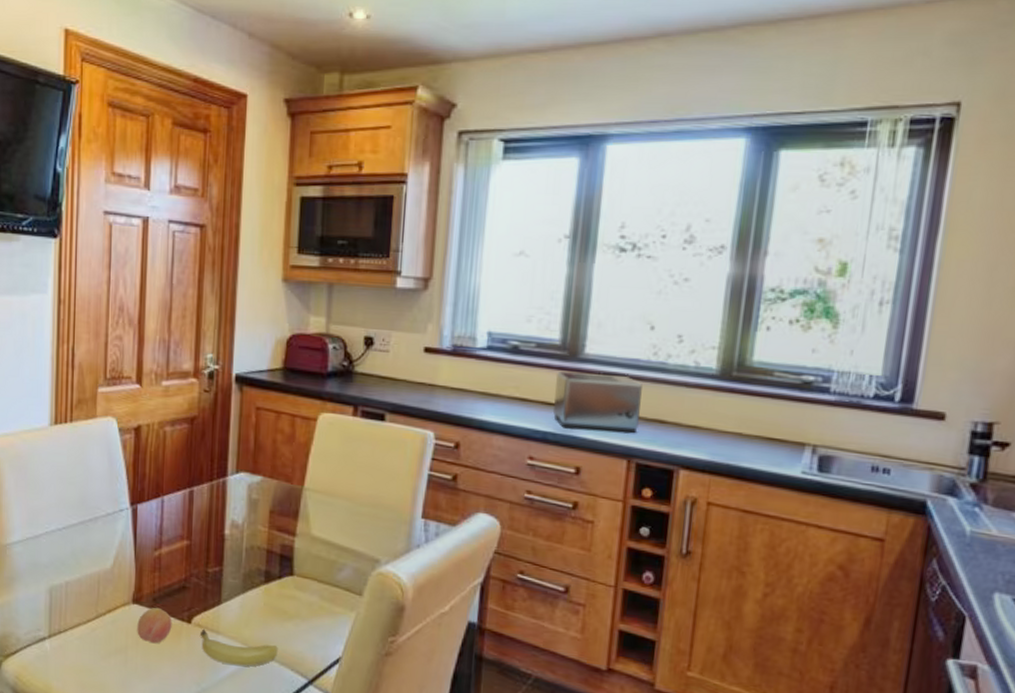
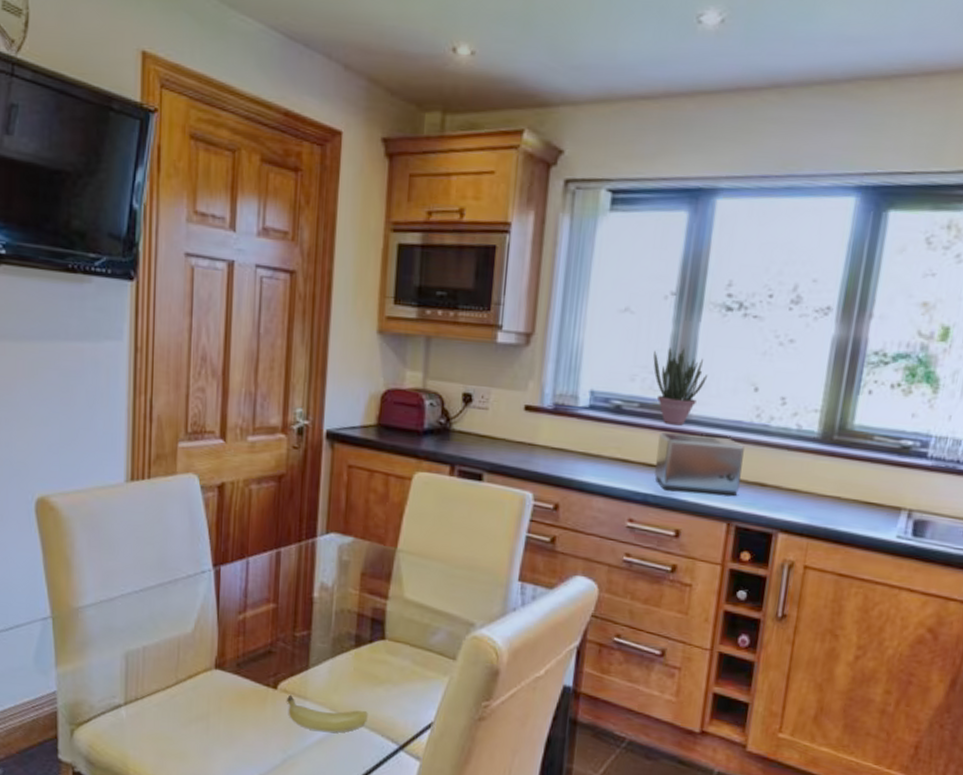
fruit: present [137,607,172,644] -> none [219,672,257,711]
potted plant: none [549,289,604,365] -> present [653,348,709,426]

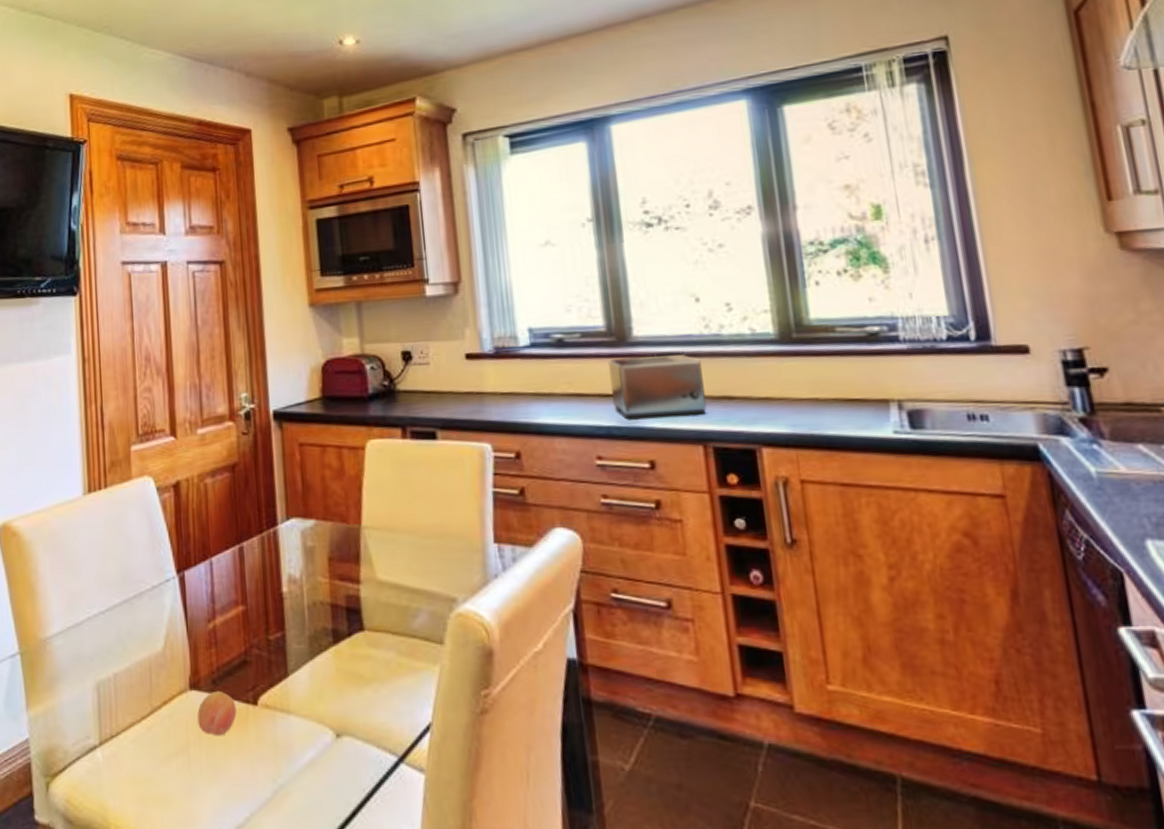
fruit: none [219,672,257,711] -> present [197,690,237,736]
fruit: present [287,694,368,733] -> none [269,709,359,751]
potted plant: present [653,348,709,426] -> none [584,270,645,351]

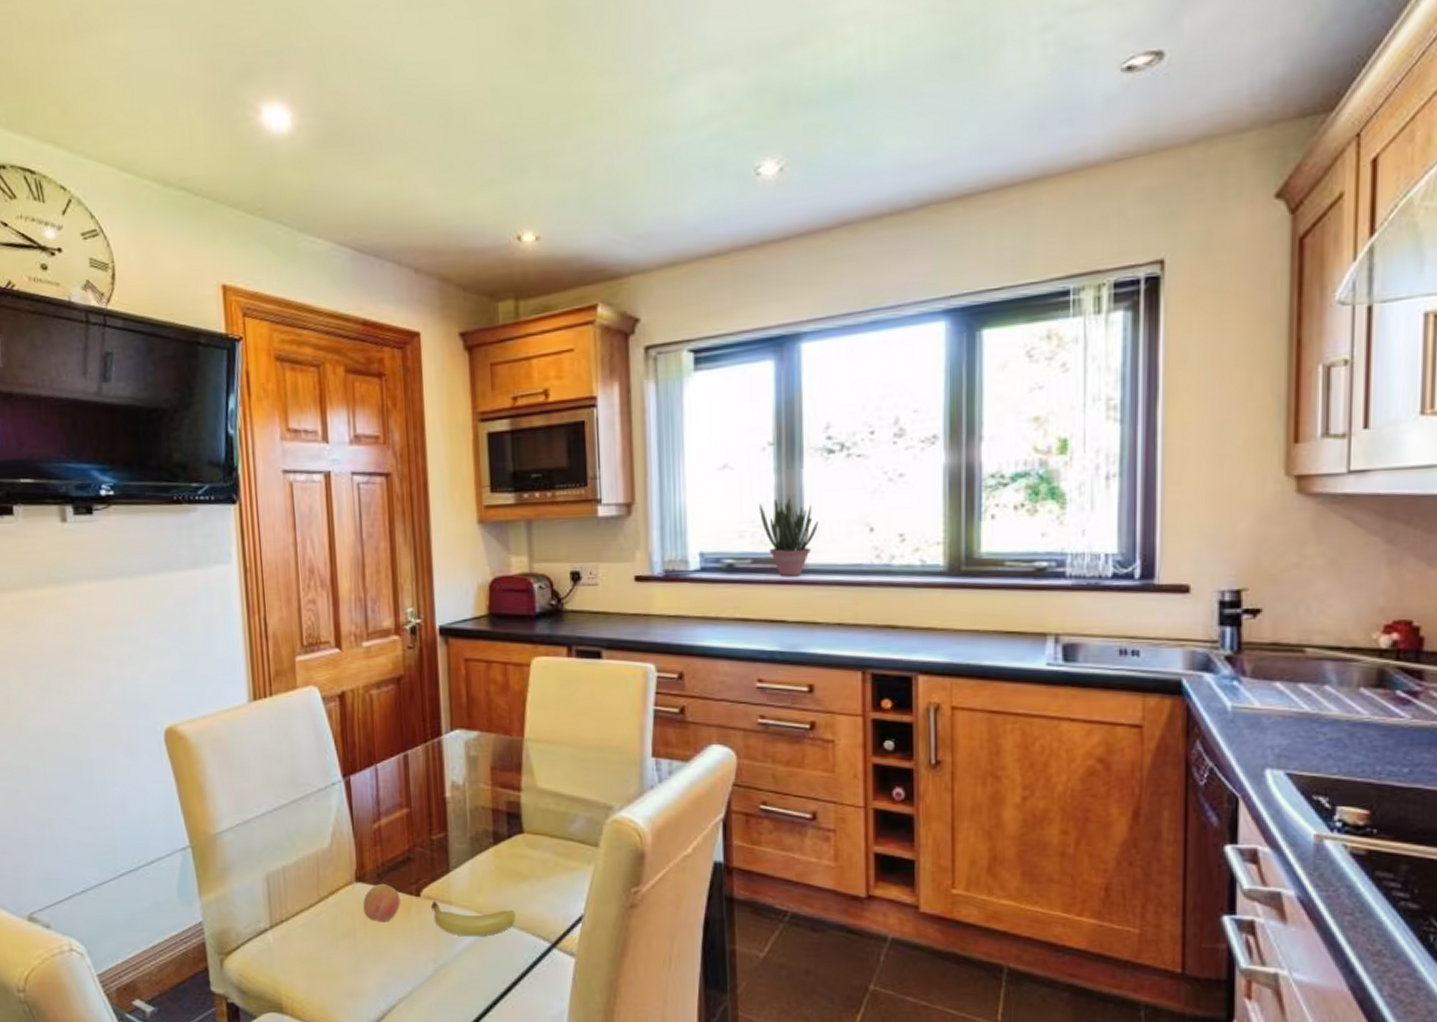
fruit: none [269,709,359,751] -> present [431,901,516,937]
potted plant: none [584,270,645,351] -> present [760,497,819,577]
toaster: present [608,355,707,420] -> none [777,584,869,645]

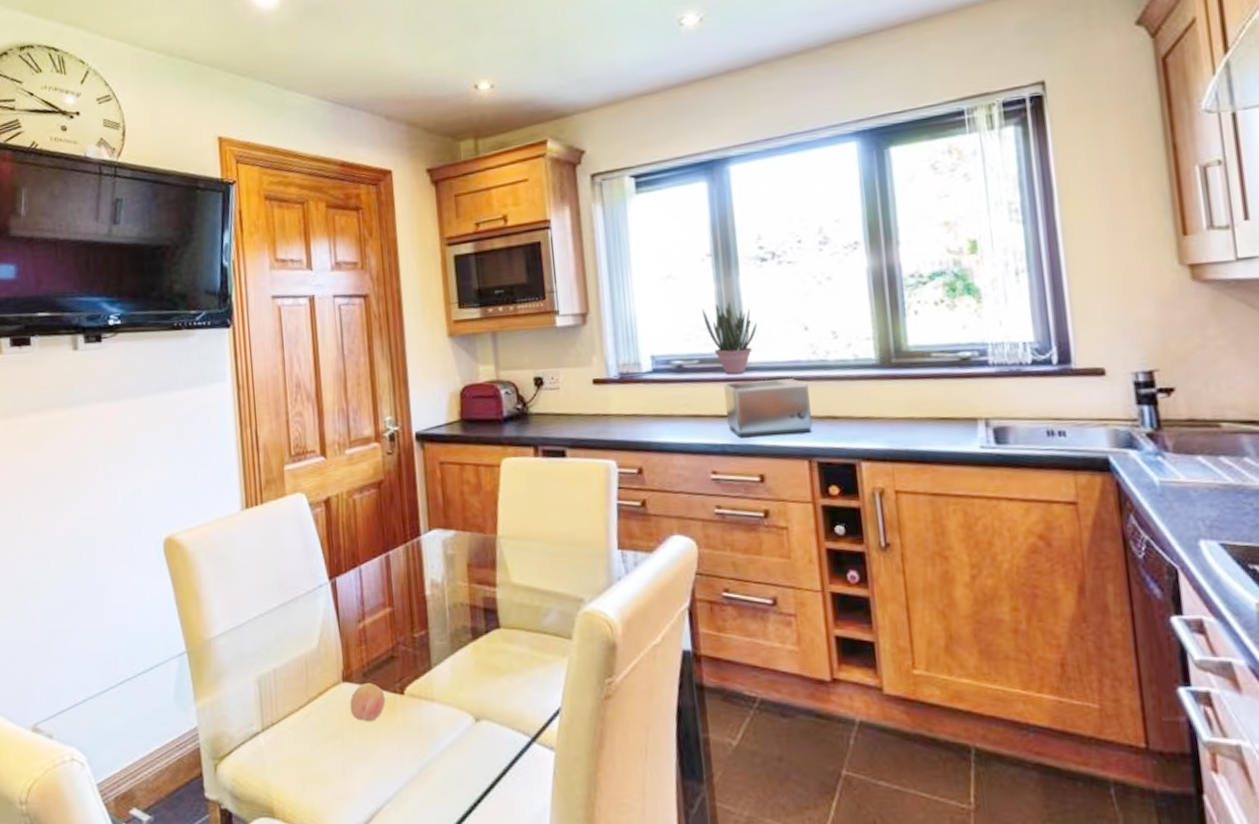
fruit: present [431,901,516,937] -> none [415,698,496,734]
toaster: none [777,584,869,645] -> present [724,379,812,438]

